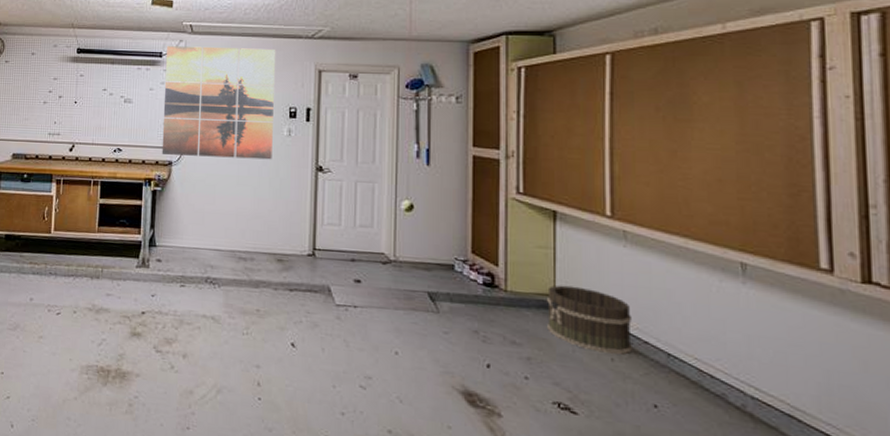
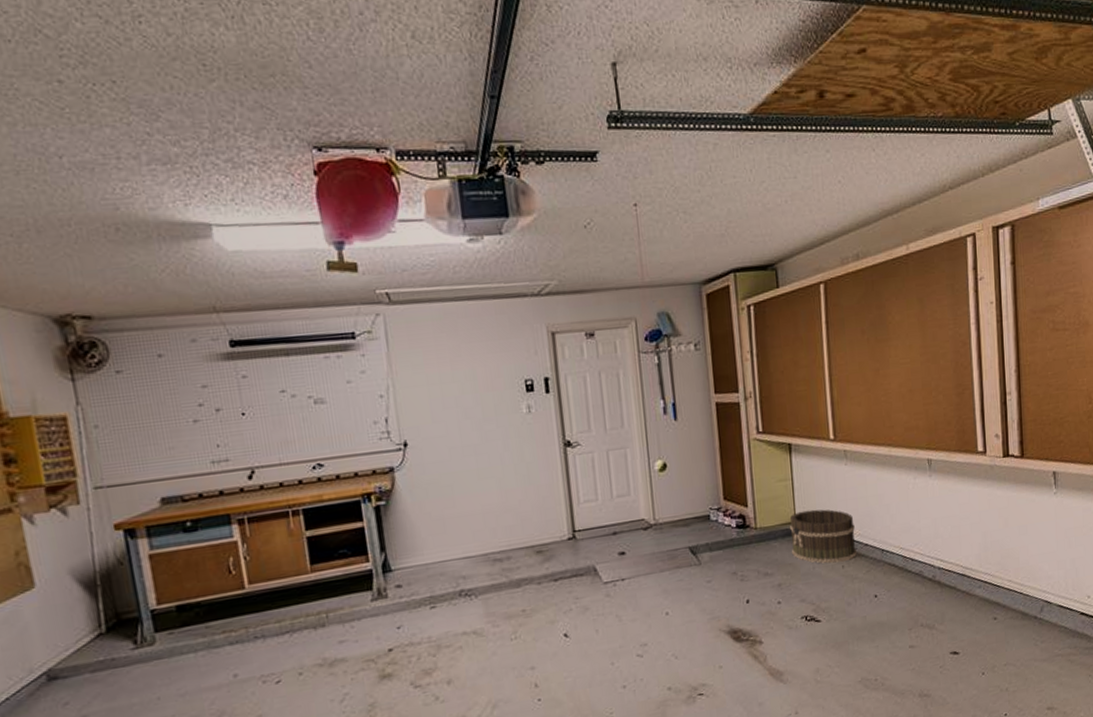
wall art: present [161,46,275,160] -> none [360,313,514,461]

